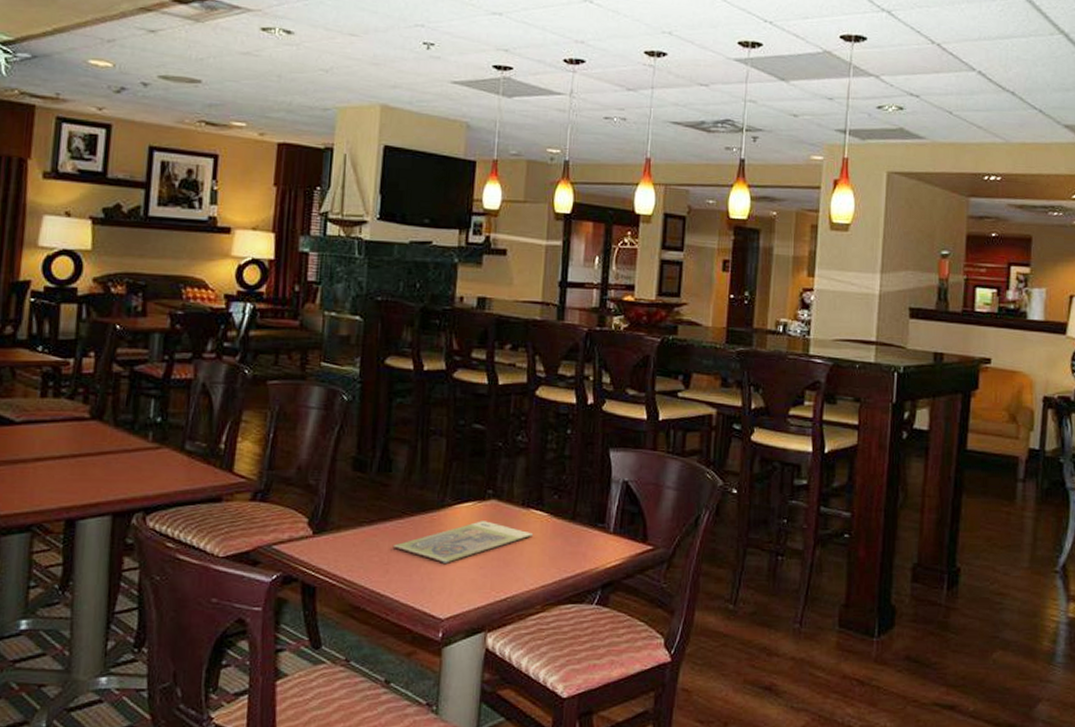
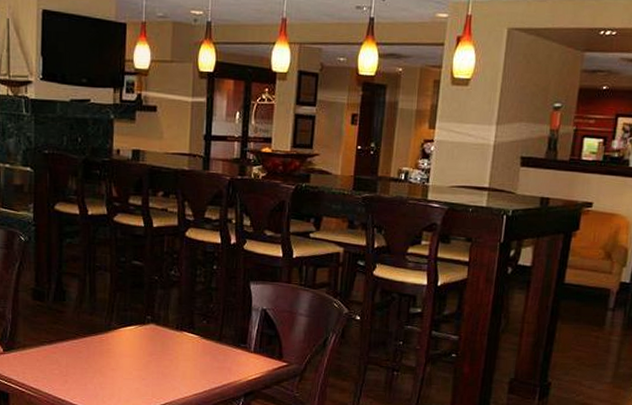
cash: present [392,521,533,563] -> none [69,341,186,376]

